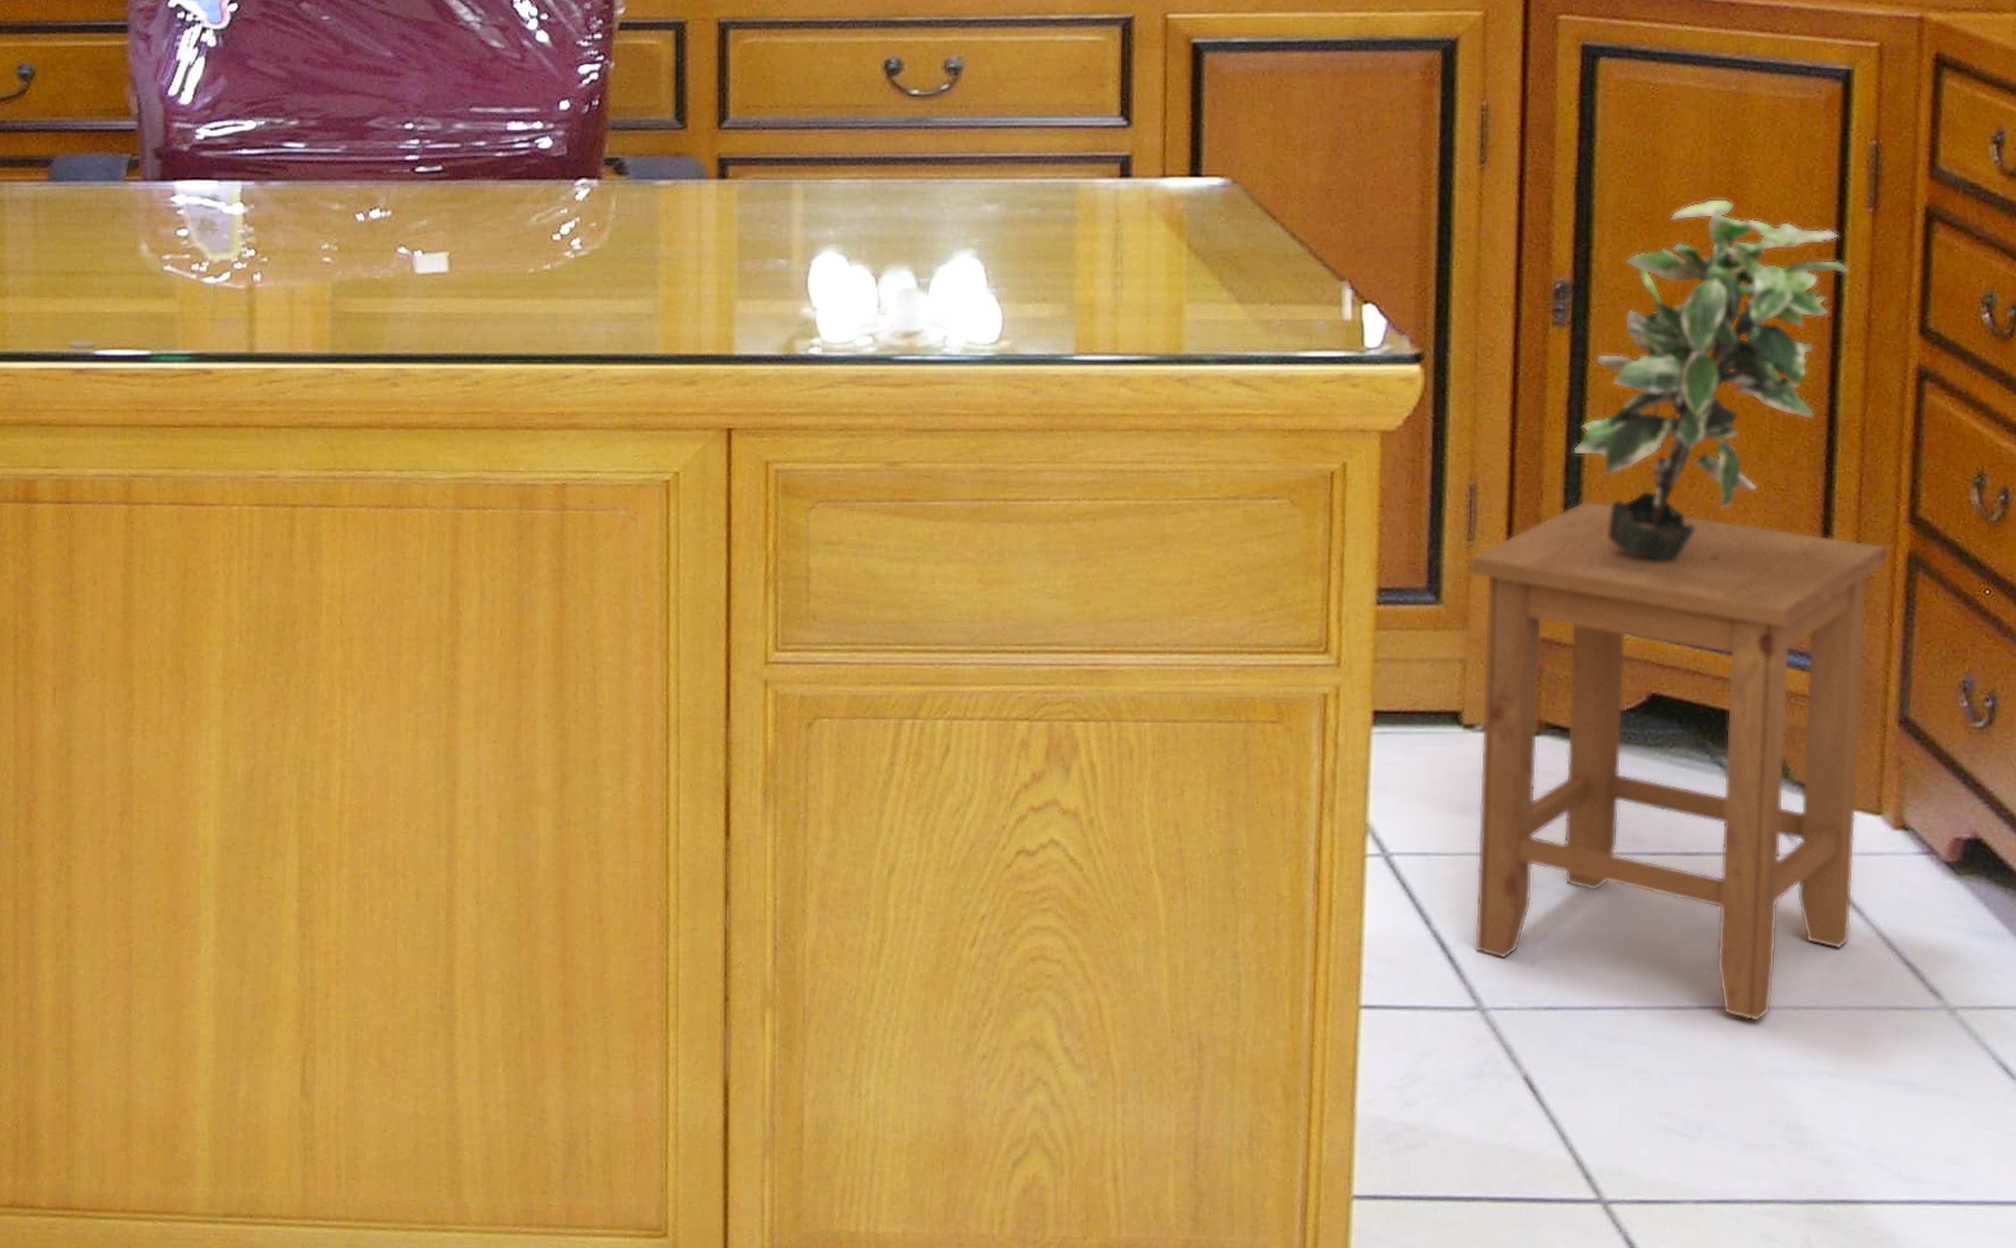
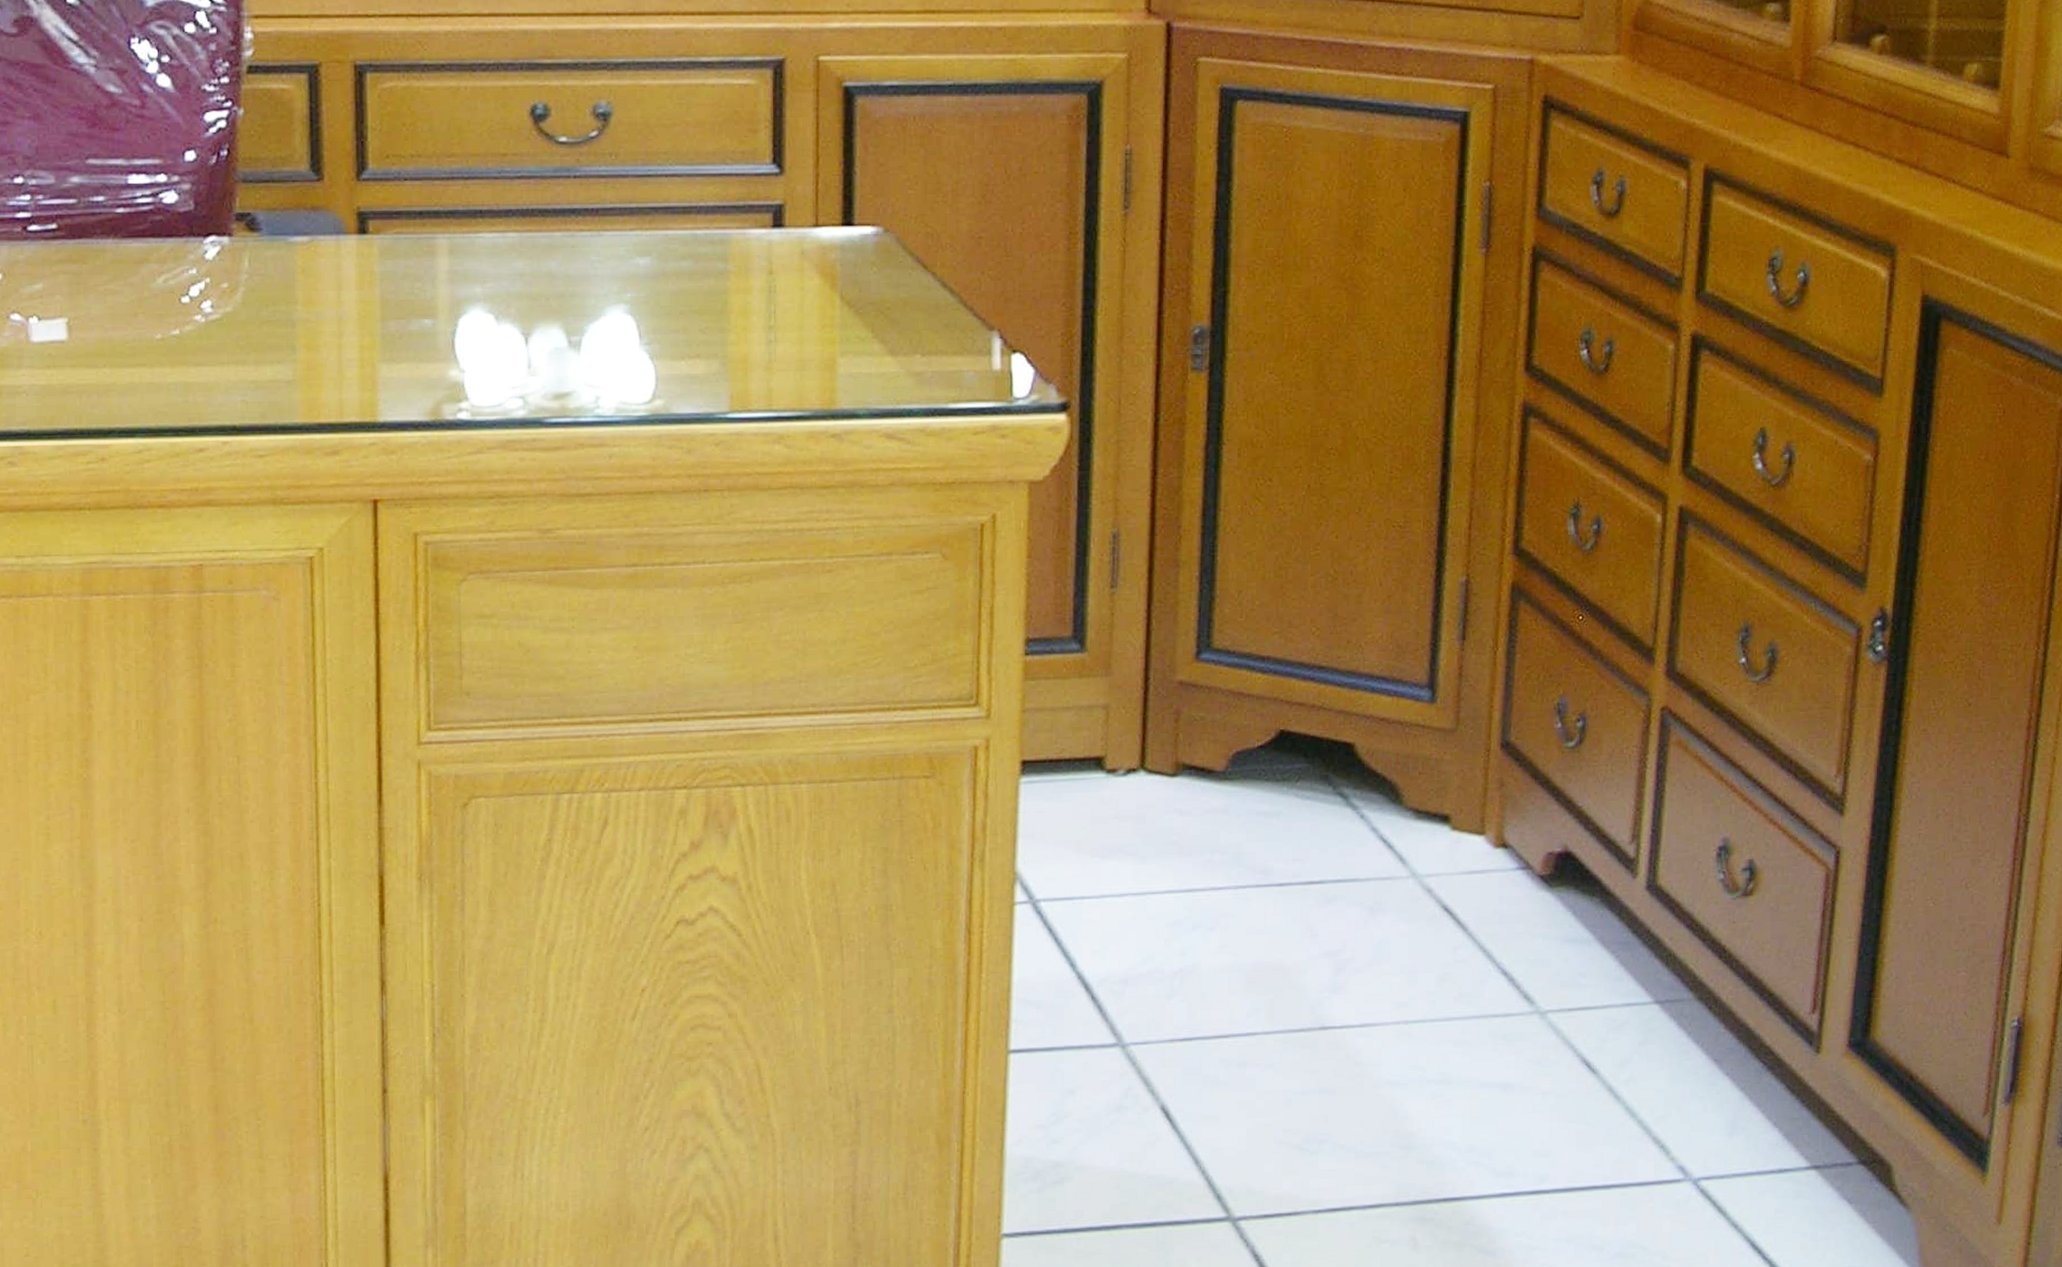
stool: present [1468,500,1888,1022] -> none [1111,544,1494,1039]
potted plant: present [1573,198,1850,562] -> none [1210,241,1464,602]

